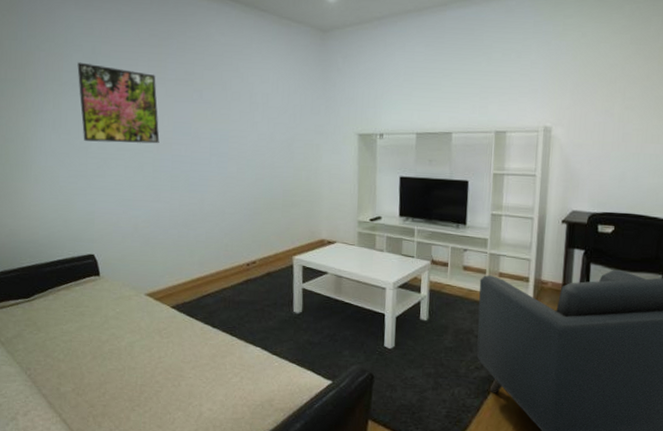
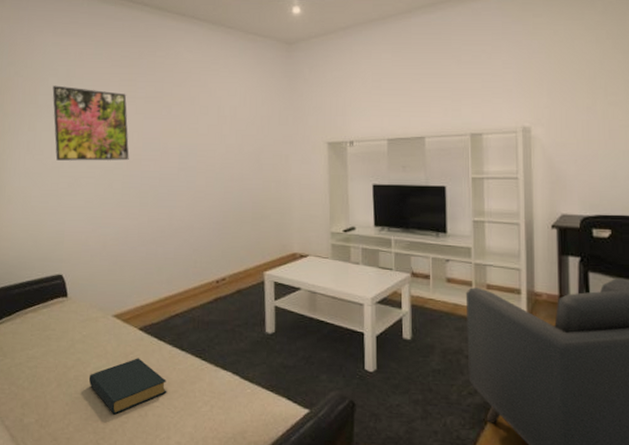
hardback book: none [123,333,199,385] -> present [88,358,167,415]

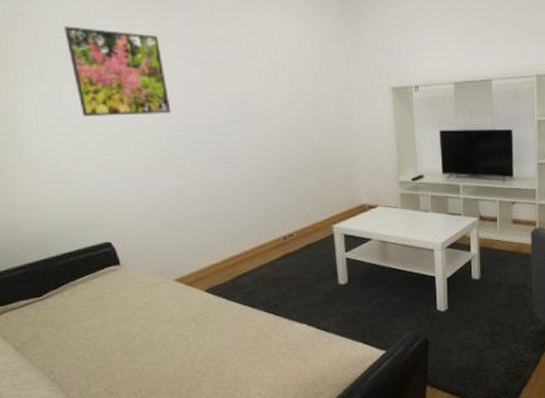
hardback book: present [88,358,167,415] -> none [156,319,242,375]

